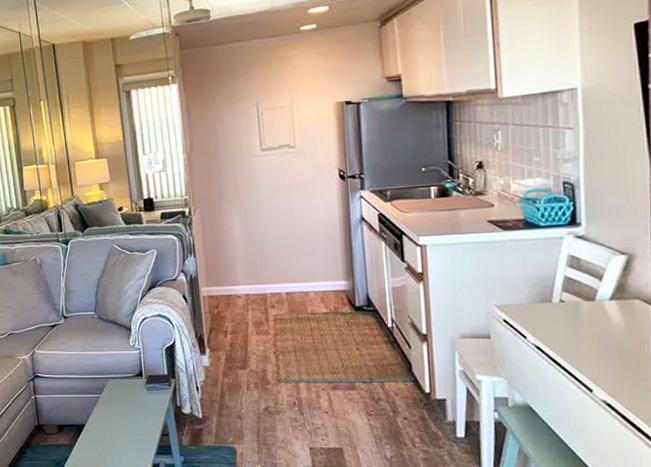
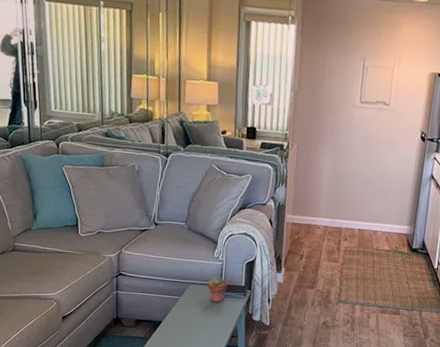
potted succulent: none [127,365,150,397] -> present [207,275,228,303]

